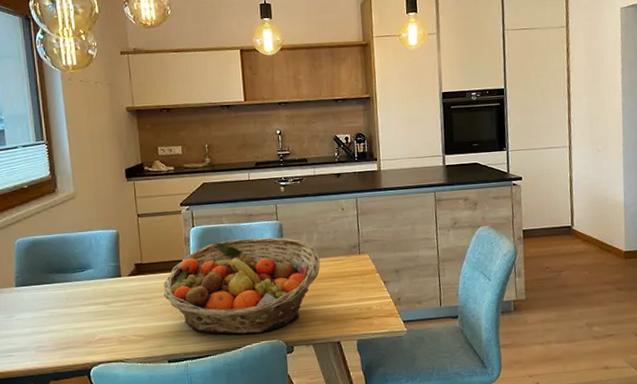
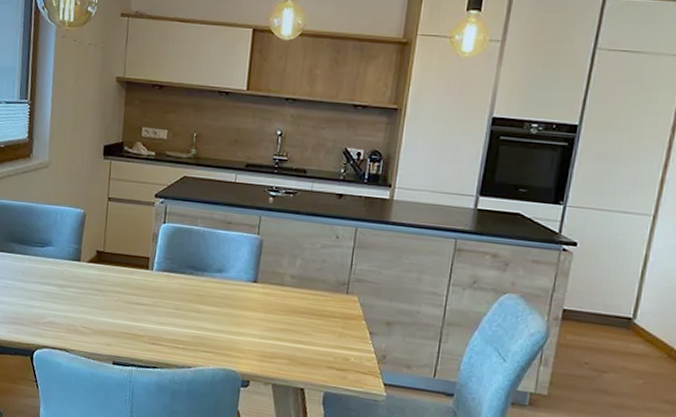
fruit basket: present [163,237,320,335] -> none [120,245,299,357]

